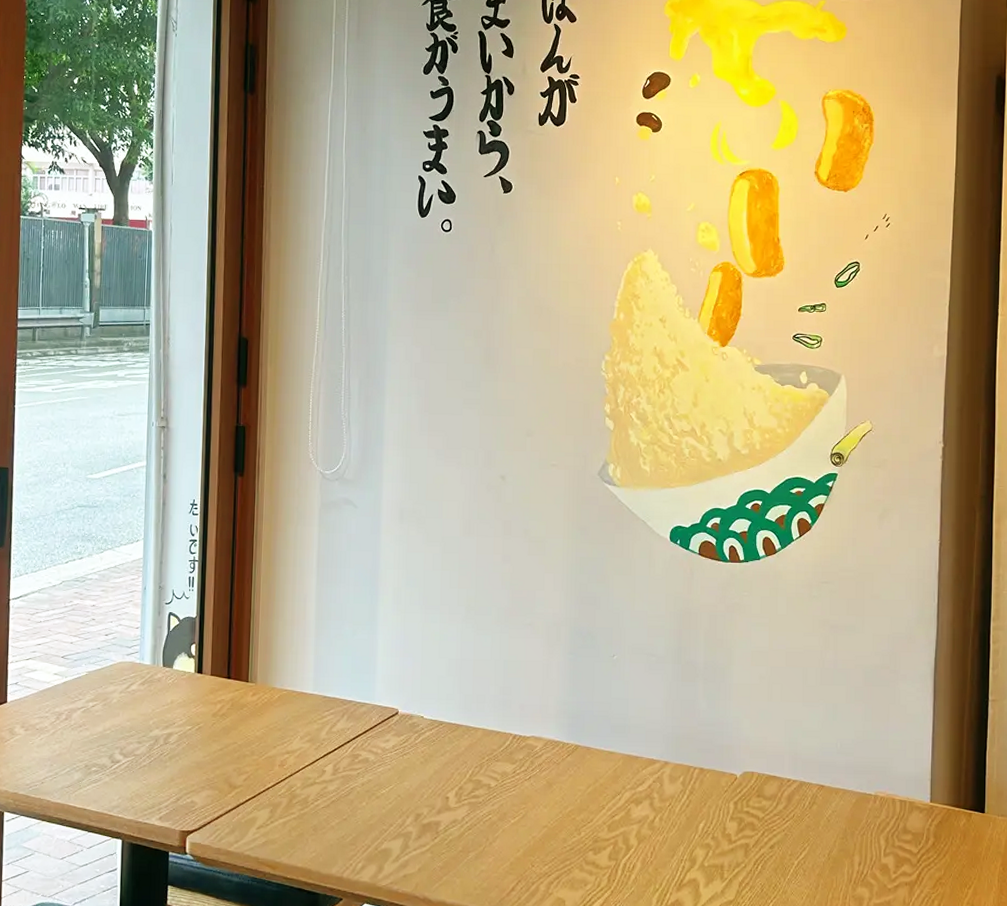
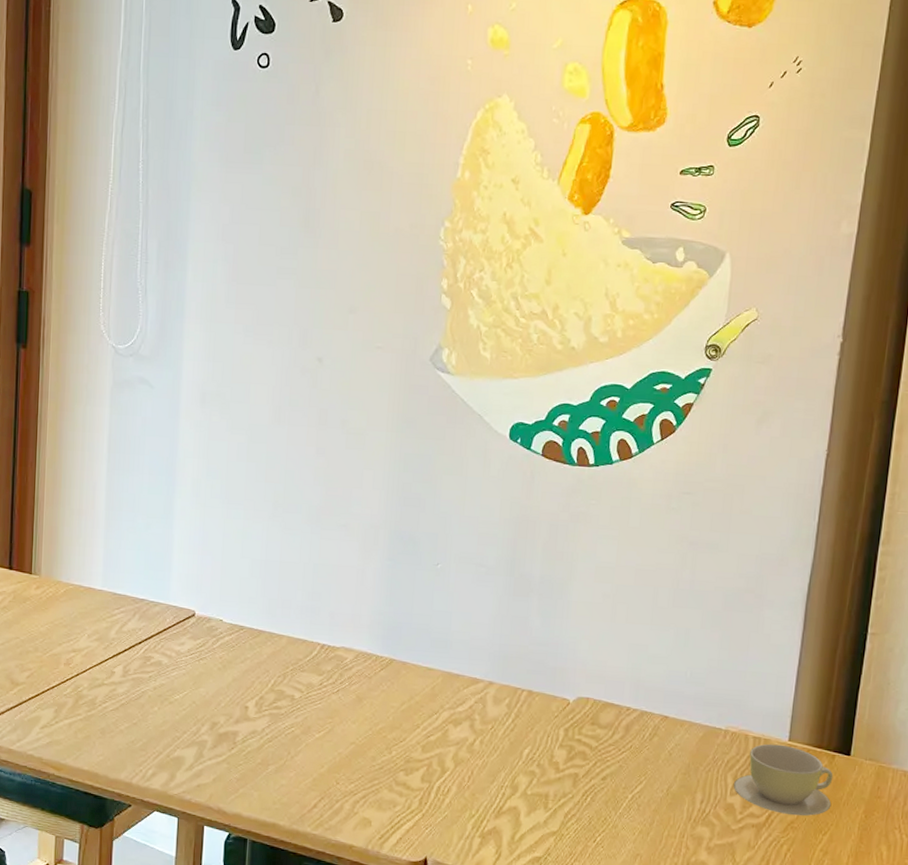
teacup: none [886,806,973,872] -> present [733,744,834,816]

